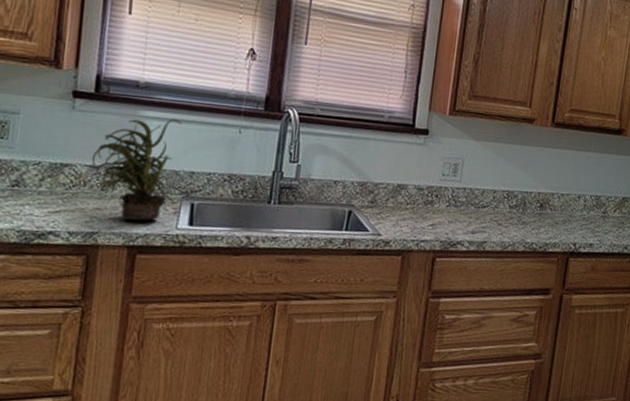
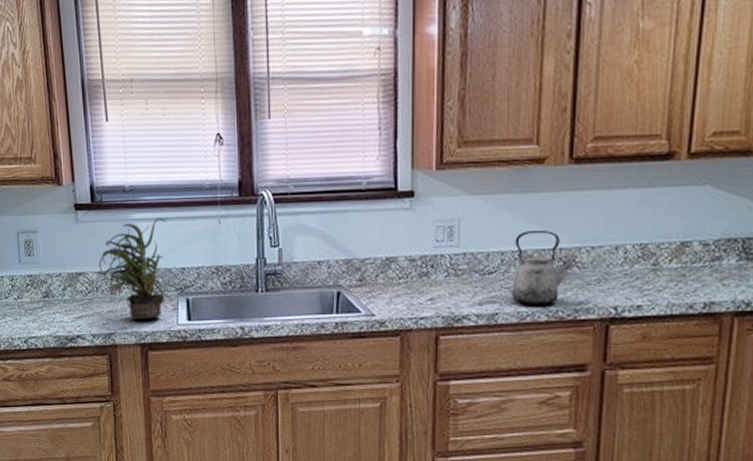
kettle: none [498,175,549,238] -> present [511,231,575,305]

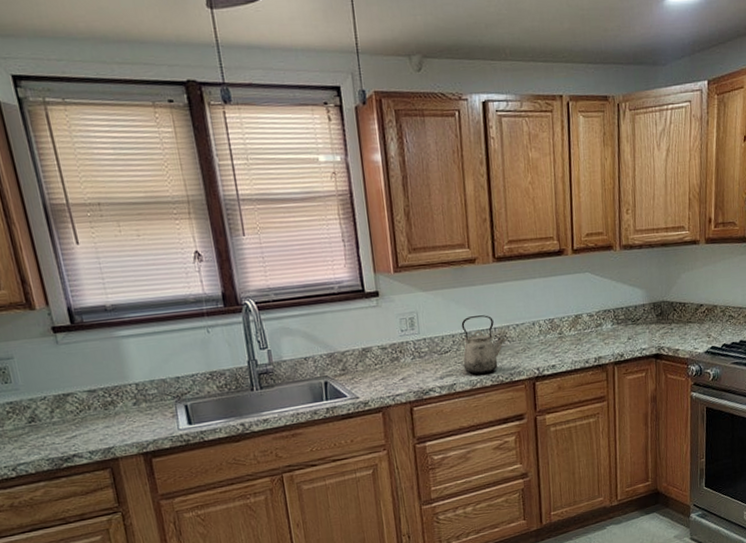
potted plant: present [98,218,172,319] -> none [87,332,170,431]

